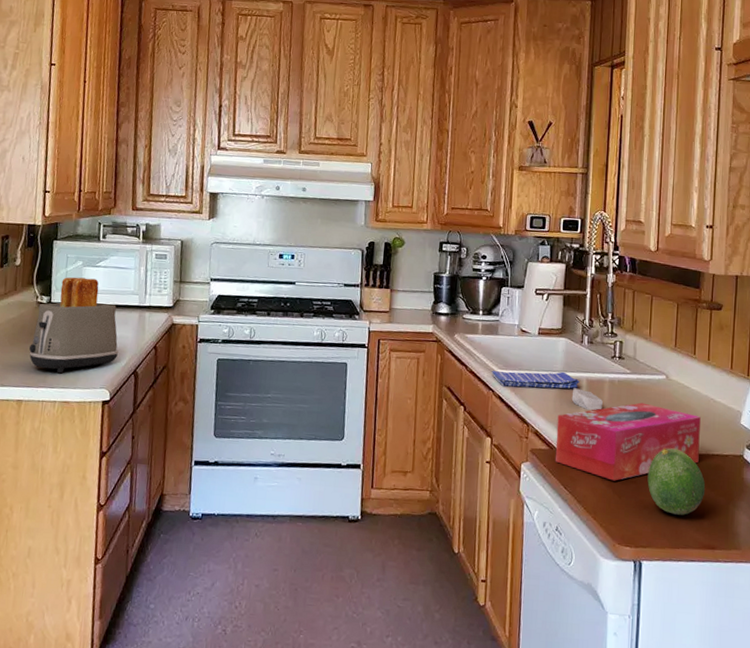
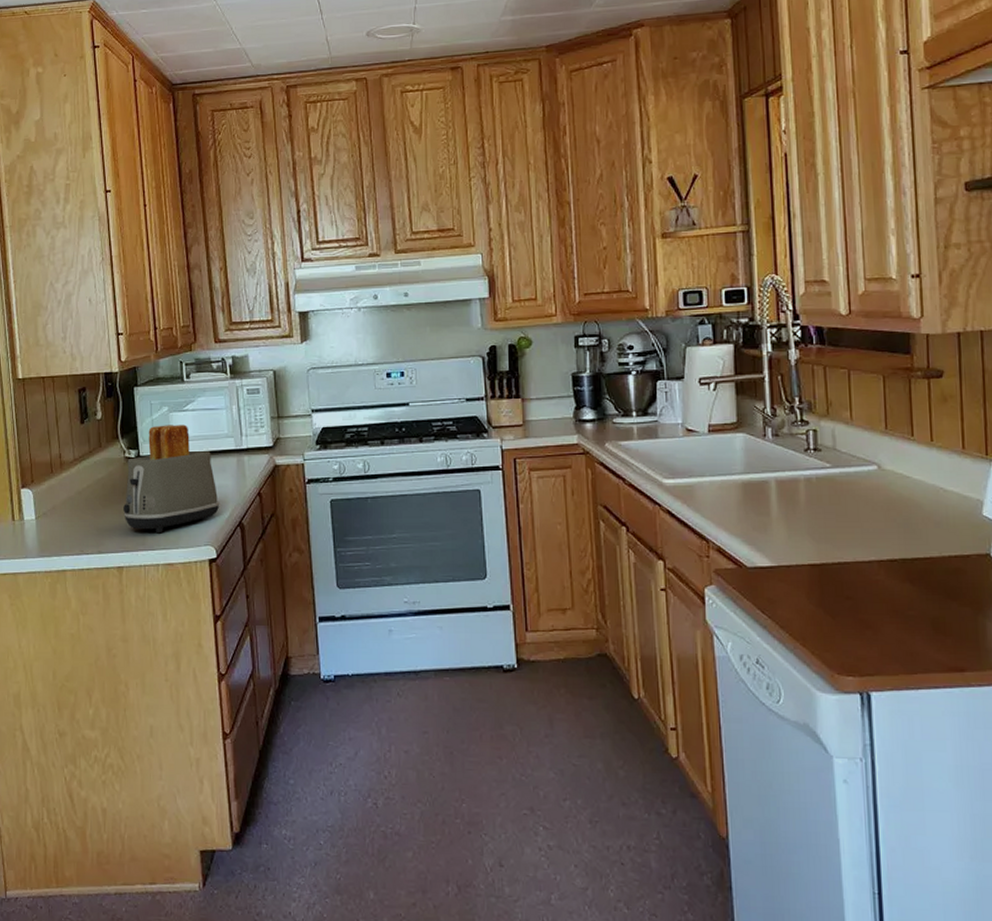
dish towel: present [492,370,579,389] -> none [656,474,767,498]
tissue box: present [555,402,701,481] -> none [743,501,932,599]
soap bar: present [571,388,603,411] -> none [758,492,799,517]
fruit: present [647,447,706,516] -> none [866,553,945,633]

